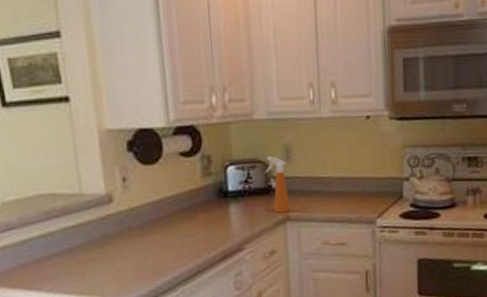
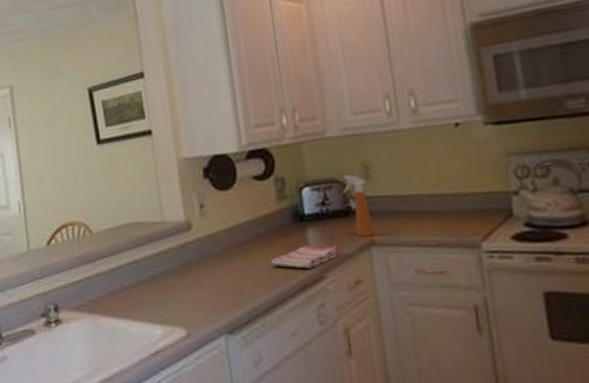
dish towel: none [194,220,258,241] -> present [271,245,340,269]

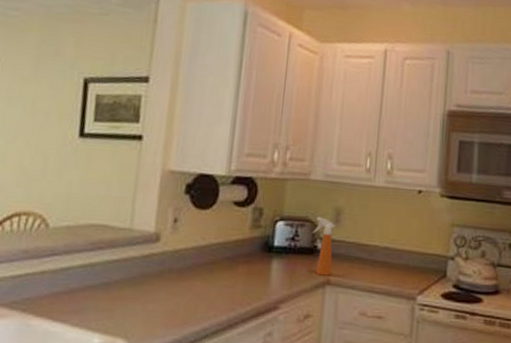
dish towel: present [271,245,340,269] -> none [231,275,298,297]

